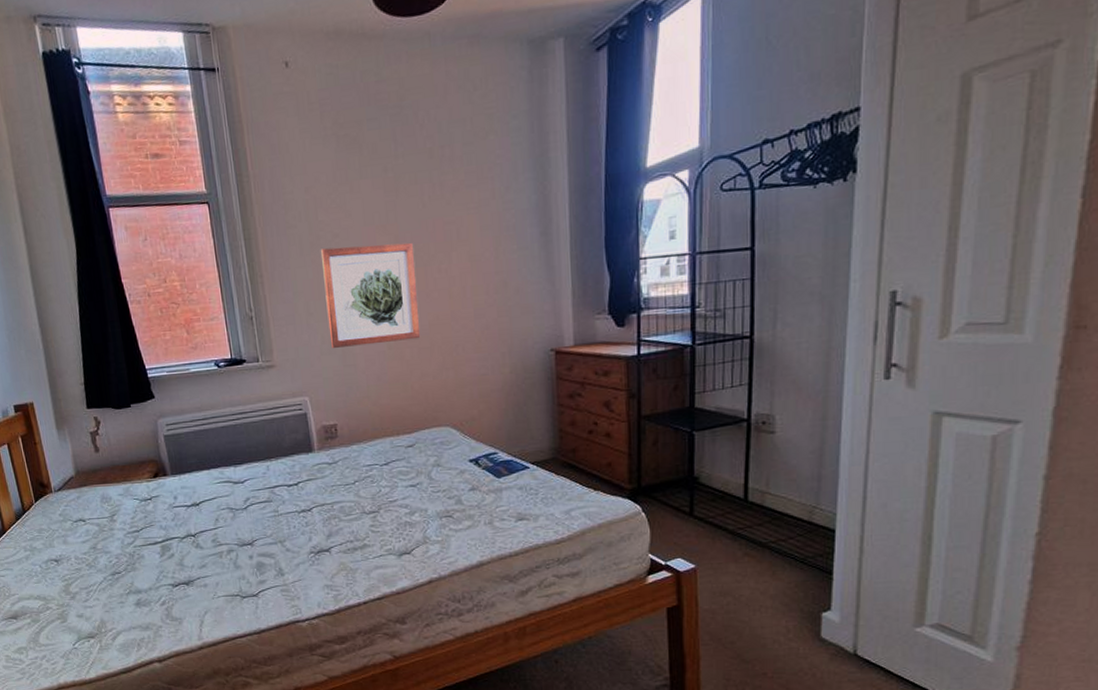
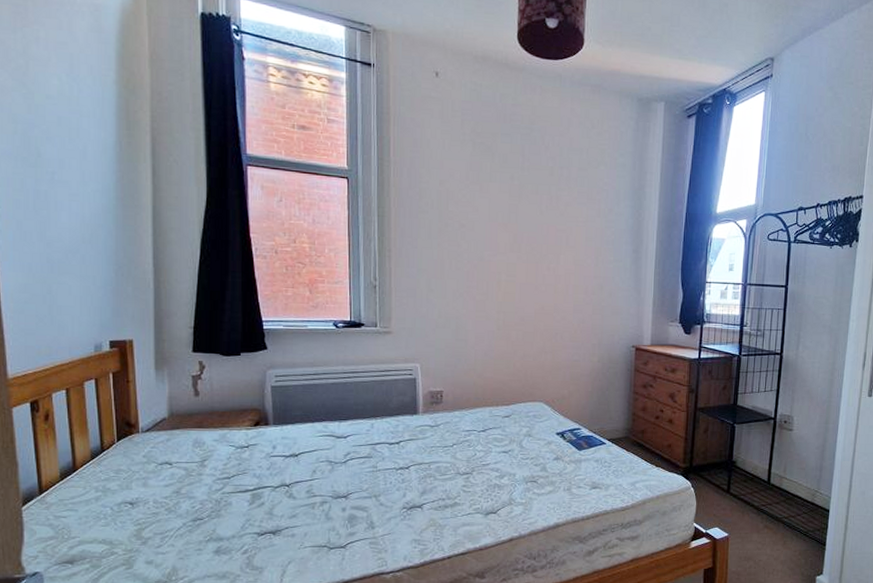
wall art: present [320,242,421,348] -> none [446,235,529,324]

